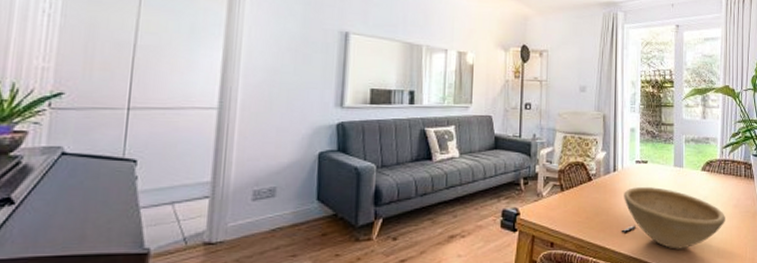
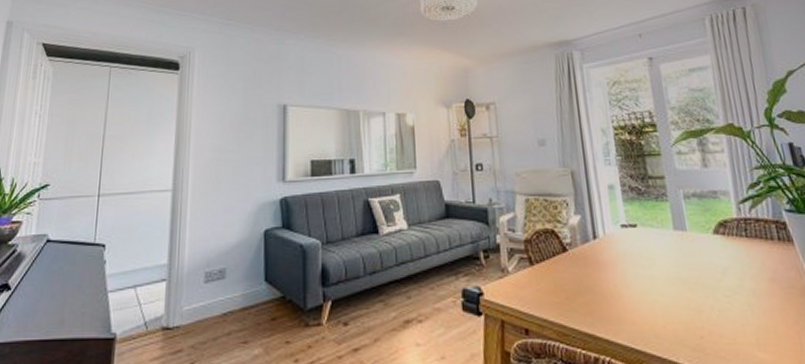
bowl: present [622,187,725,249] -> none [611,257,761,339]

